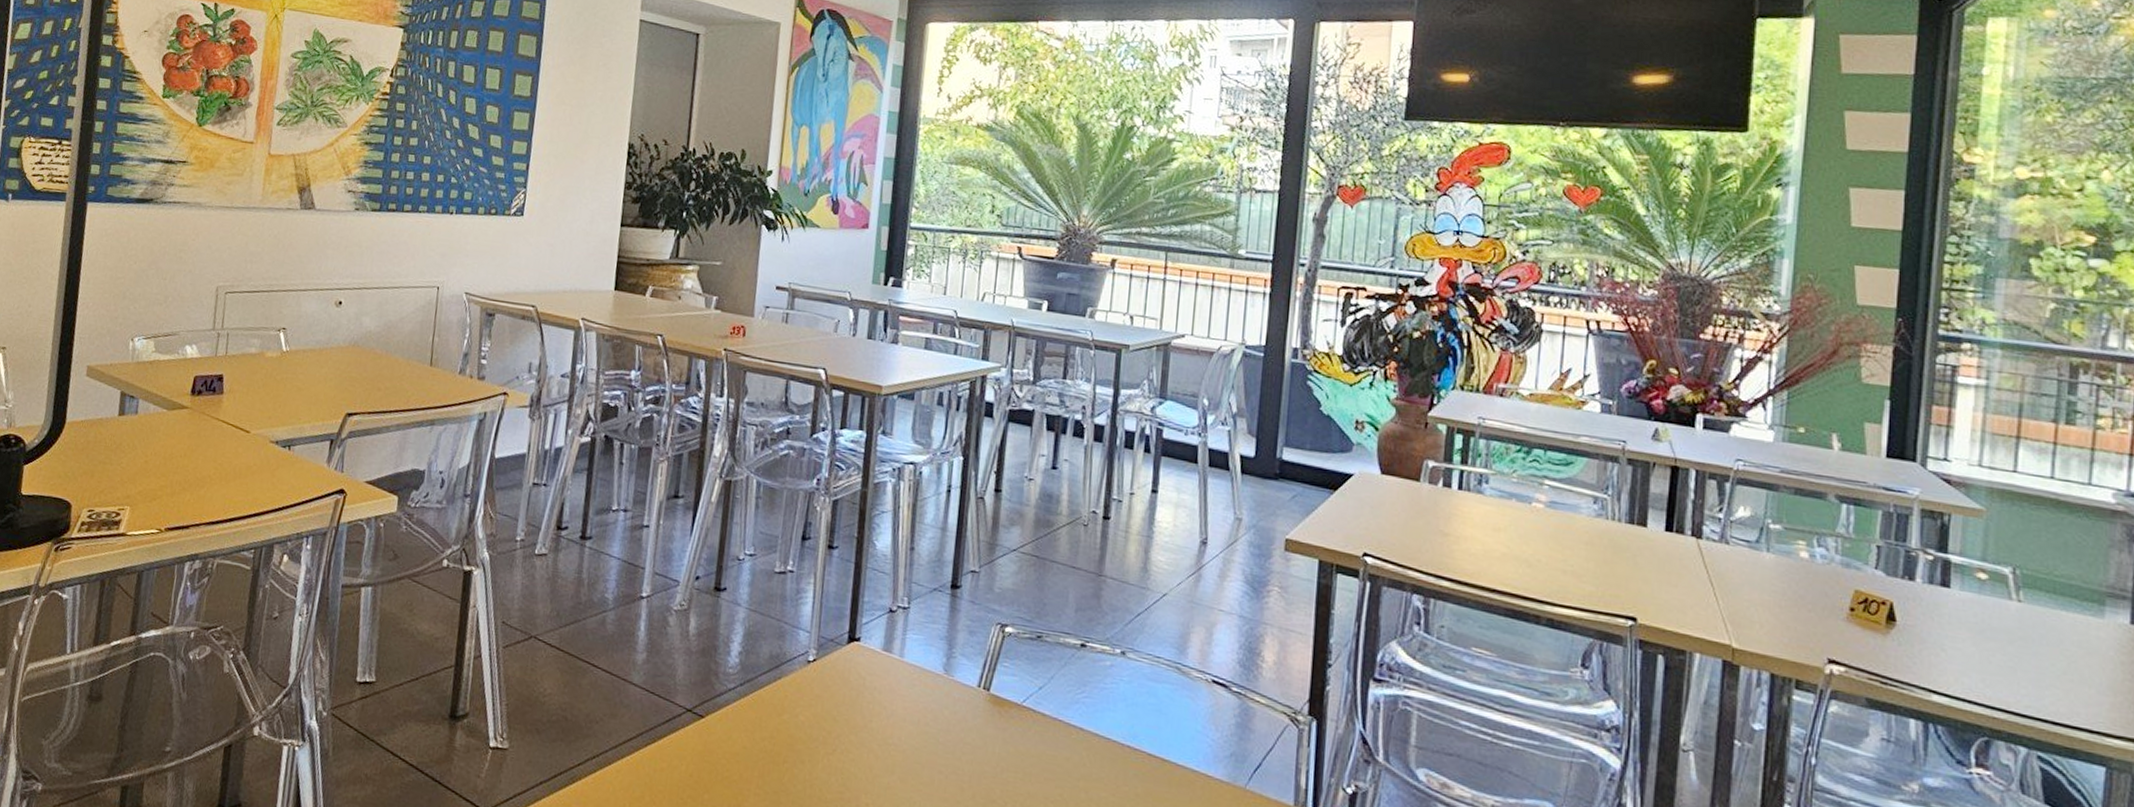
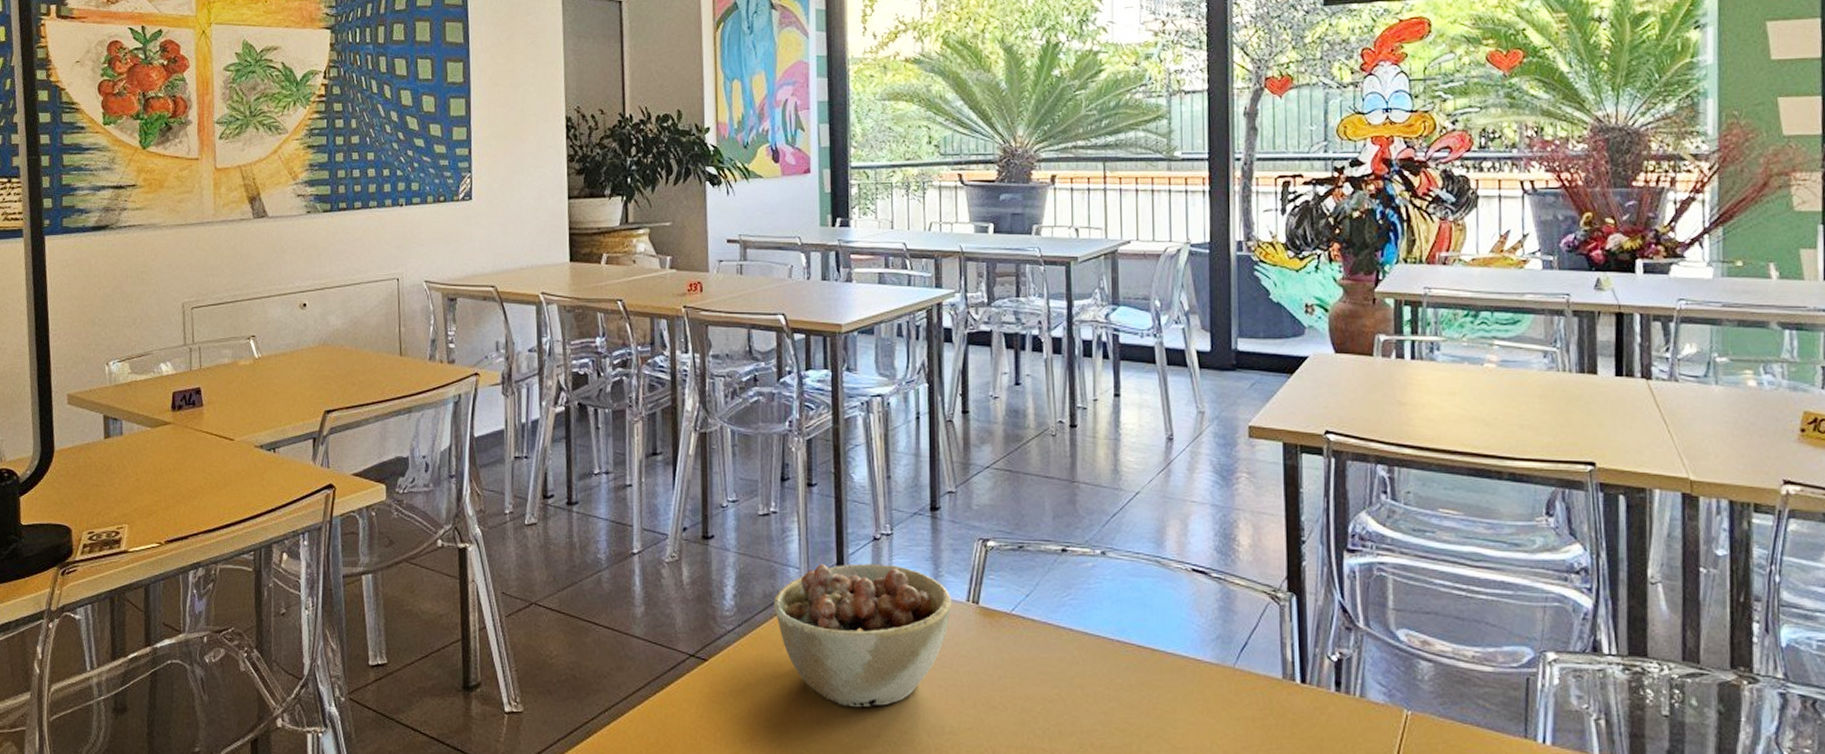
bowl: none [779,630,963,786] -> present [774,564,952,707]

